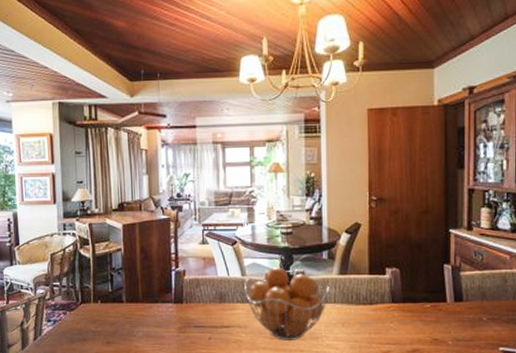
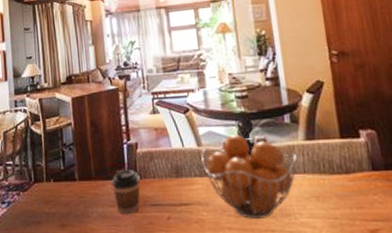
coffee cup: none [158,293,186,335] -> present [111,169,141,215]

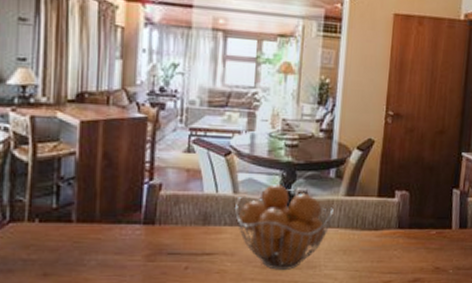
coffee cup: present [111,169,141,215] -> none [120,212,159,264]

